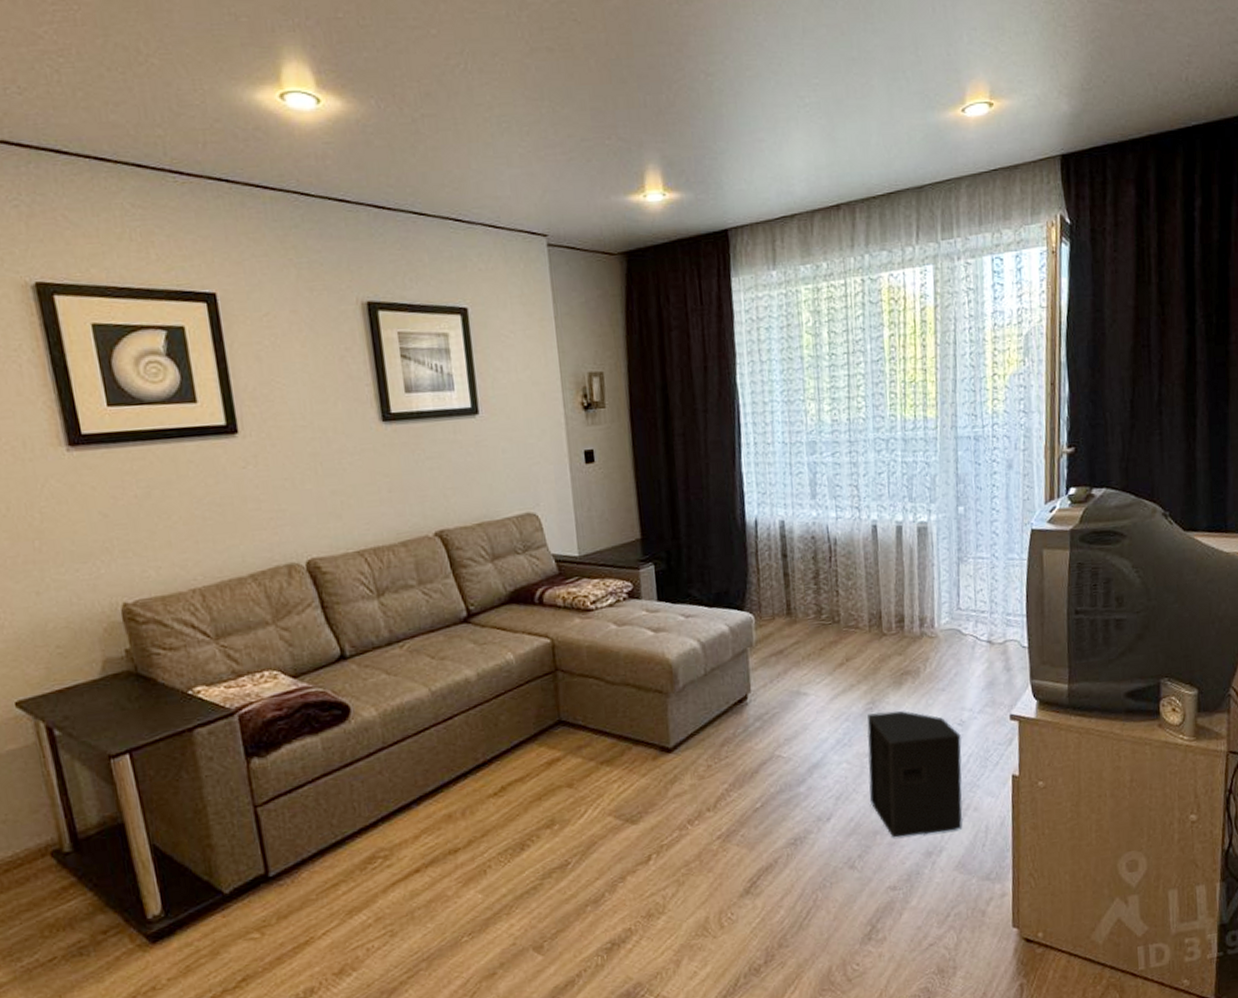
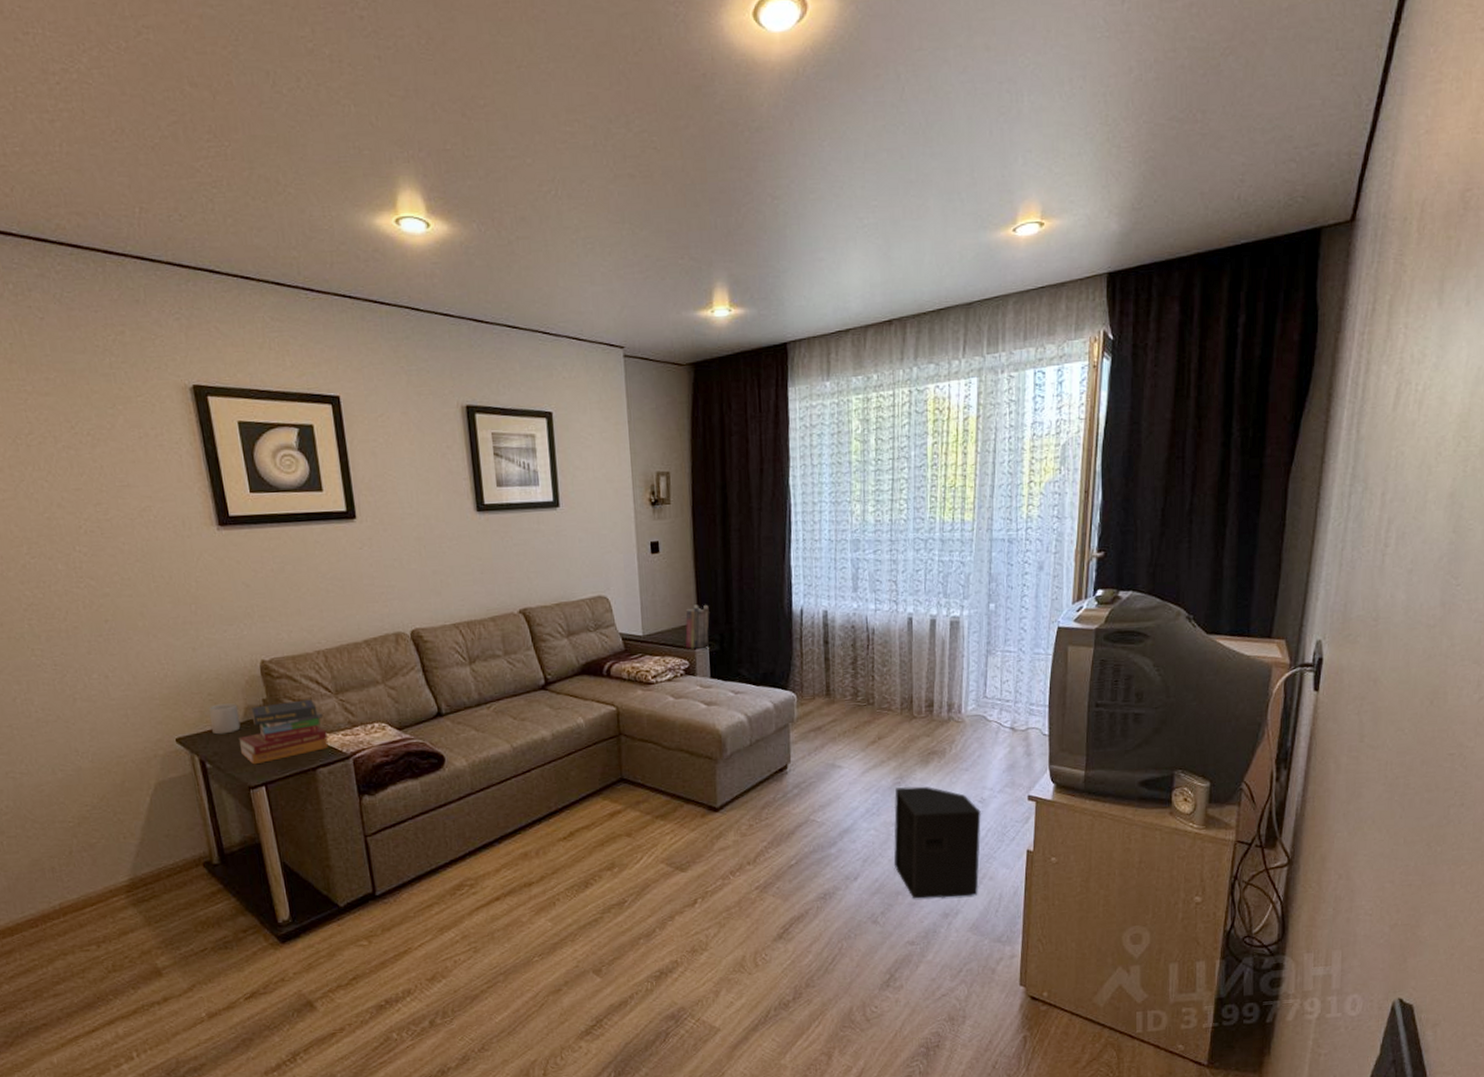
mug: none [56,656,98,695] -> present [208,703,241,735]
books: none [94,646,208,729] -> present [238,699,329,765]
books: none [627,519,654,570] -> present [685,605,710,650]

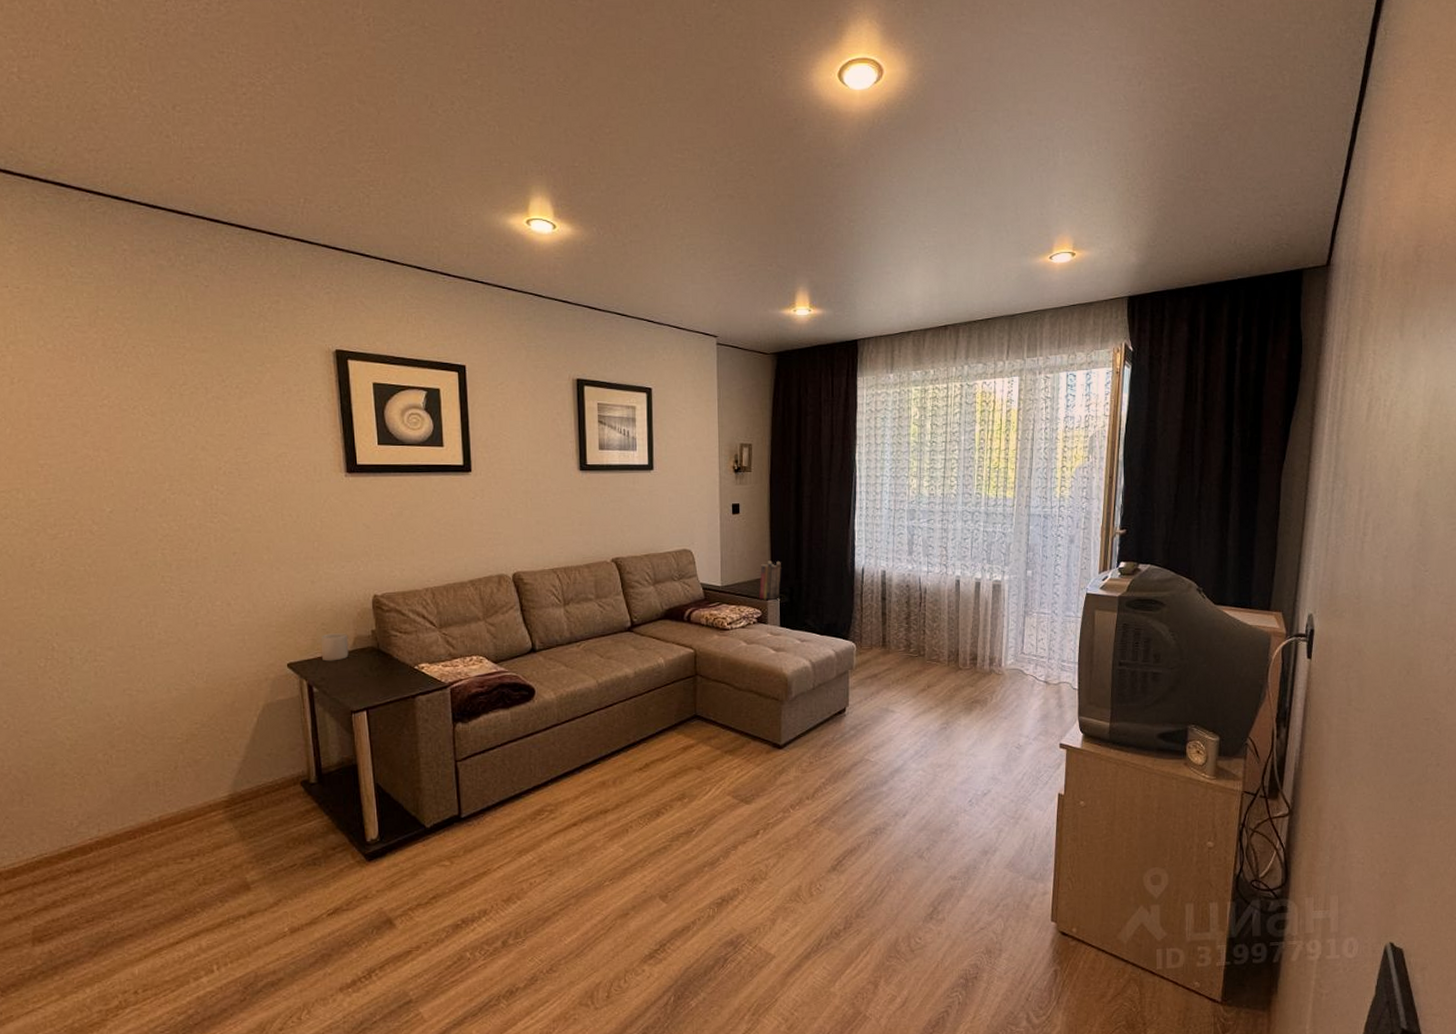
books: present [238,699,329,765] -> none [345,632,429,691]
speaker: present [893,786,981,899] -> none [939,731,1018,836]

